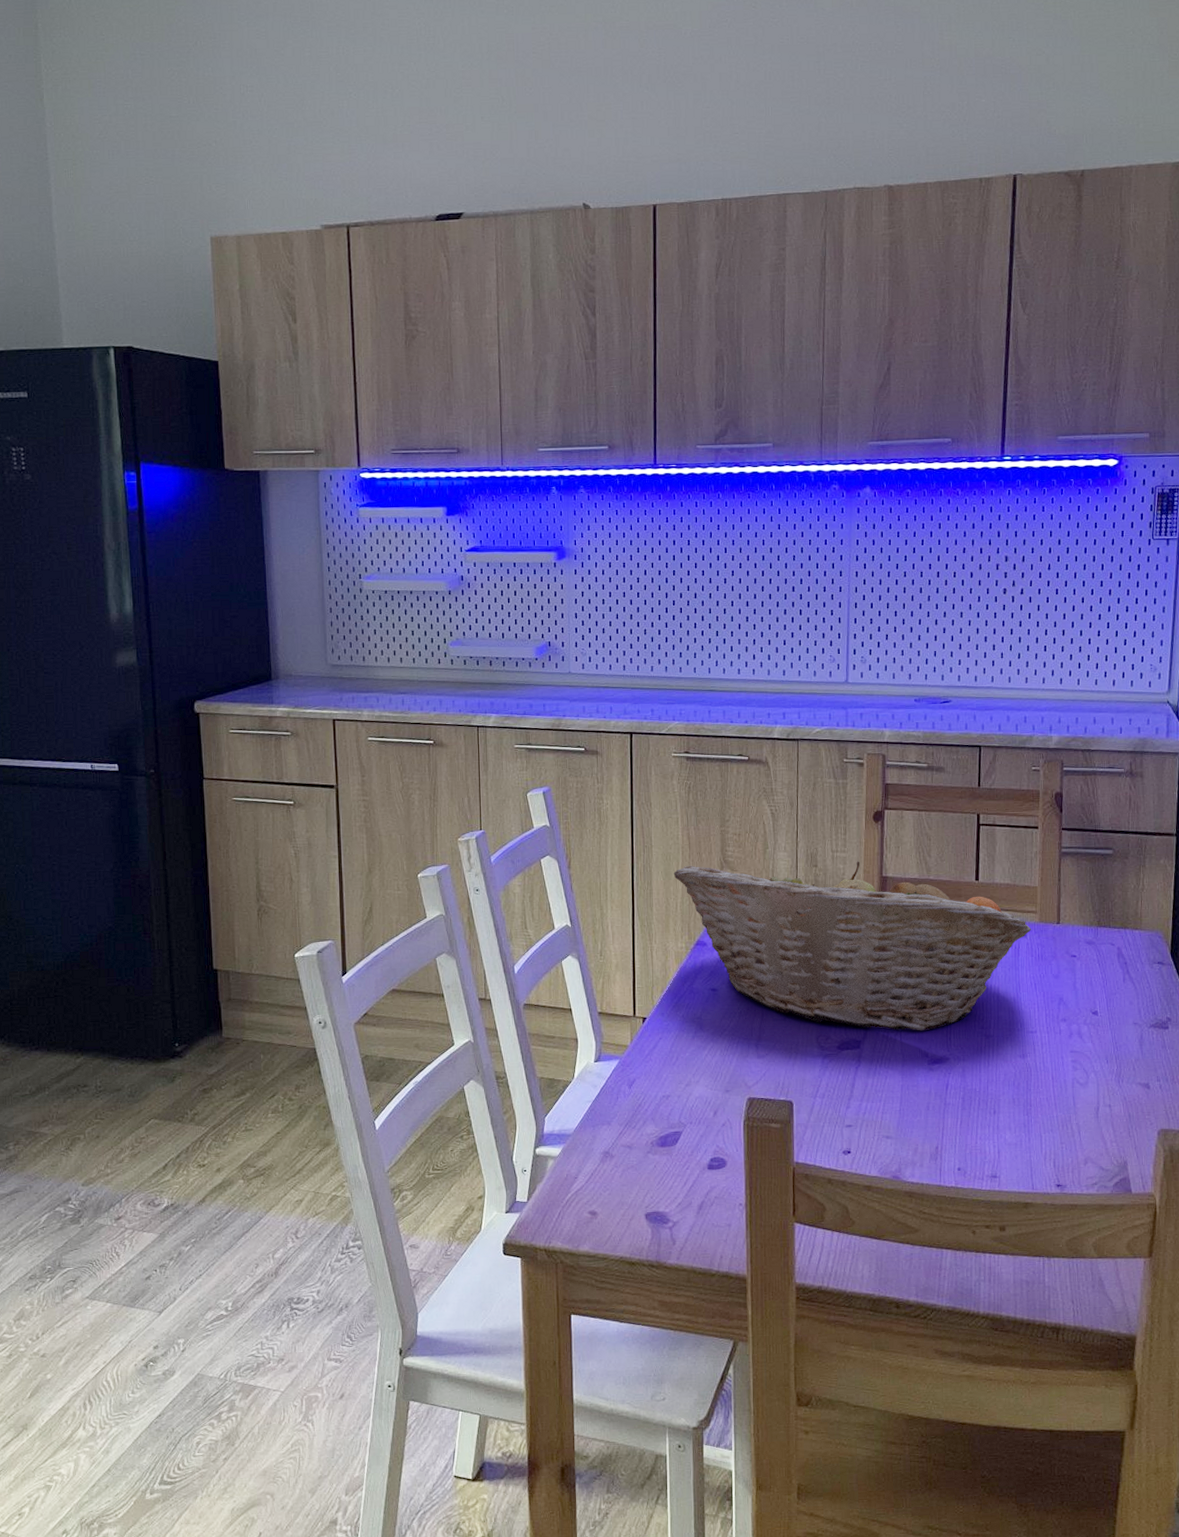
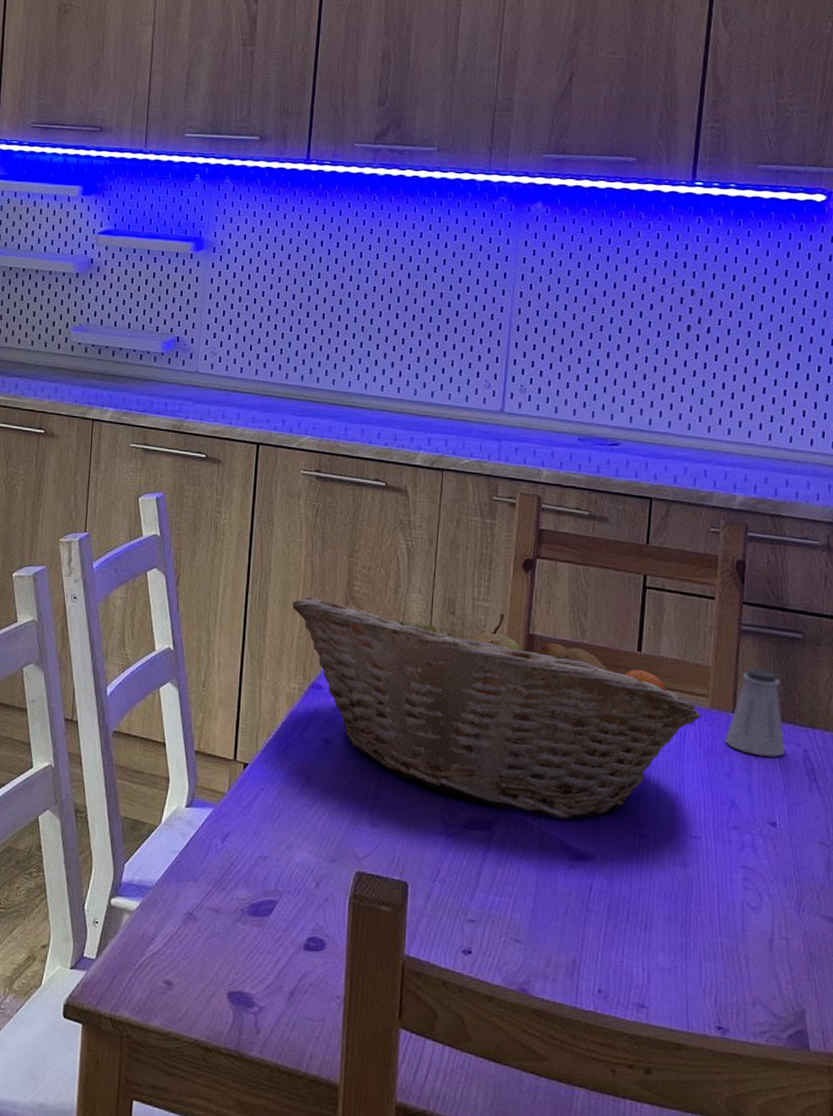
saltshaker: none [1052,884,1103,958] -> present [725,668,786,757]

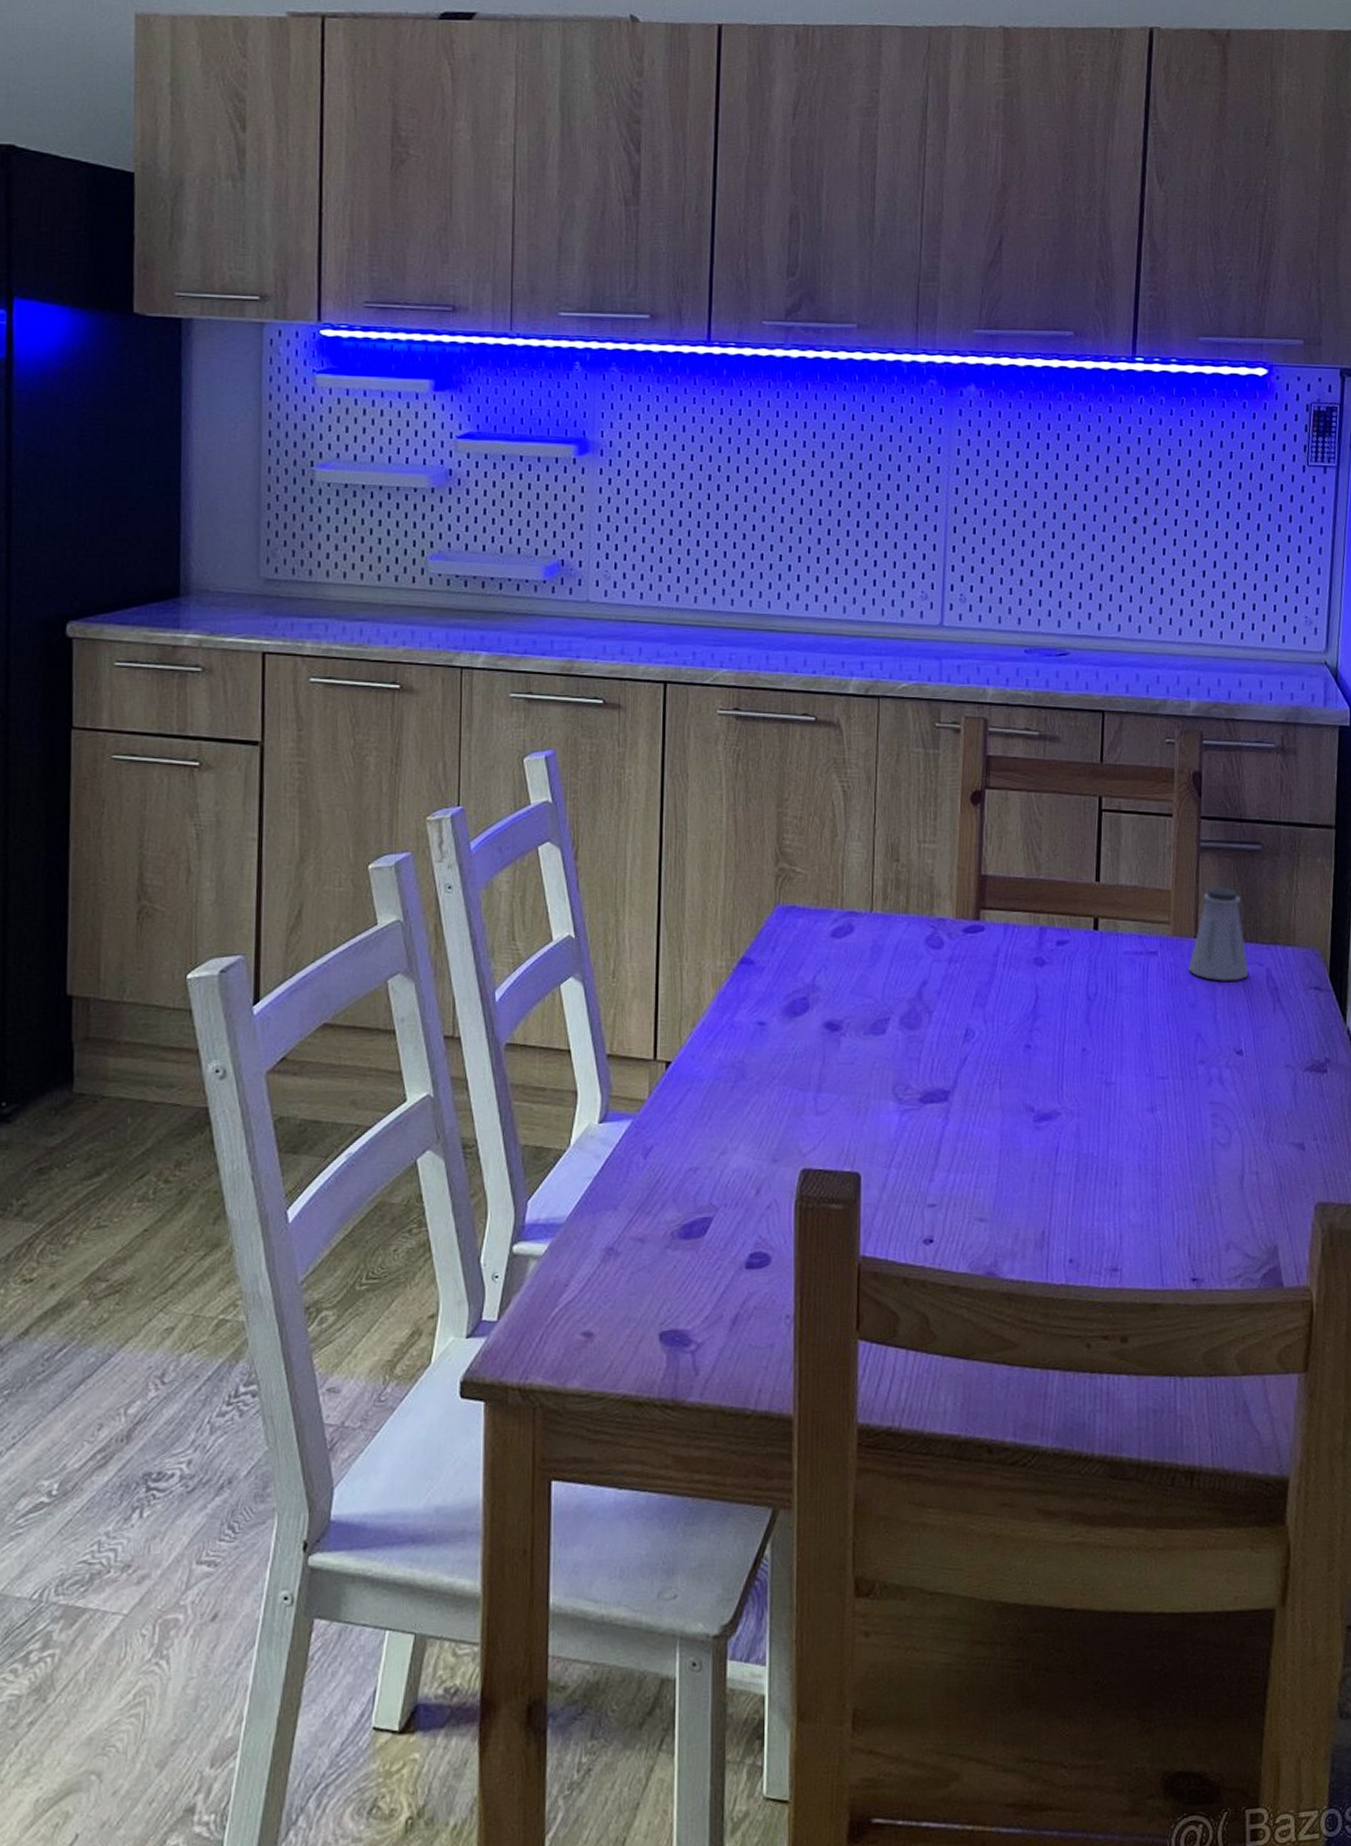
fruit basket: present [292,596,702,820] -> none [714,854,1164,1078]

